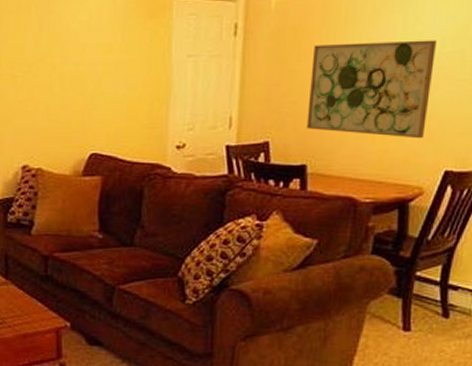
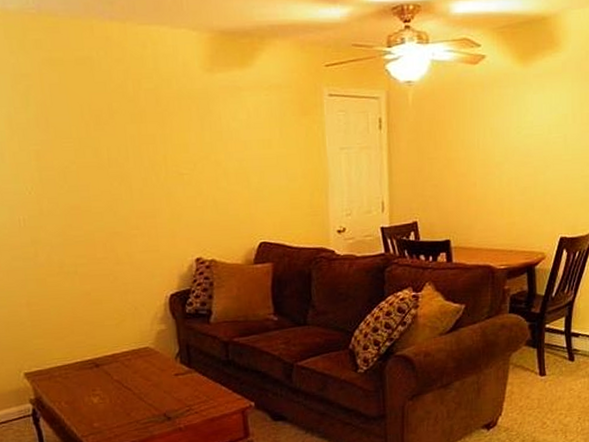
wall art: present [306,40,436,139] -> none [447,127,544,212]

